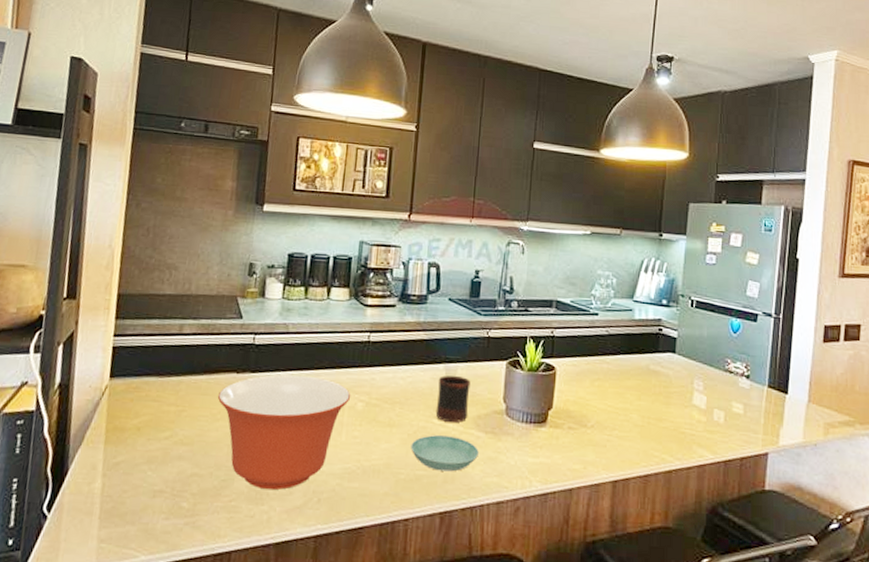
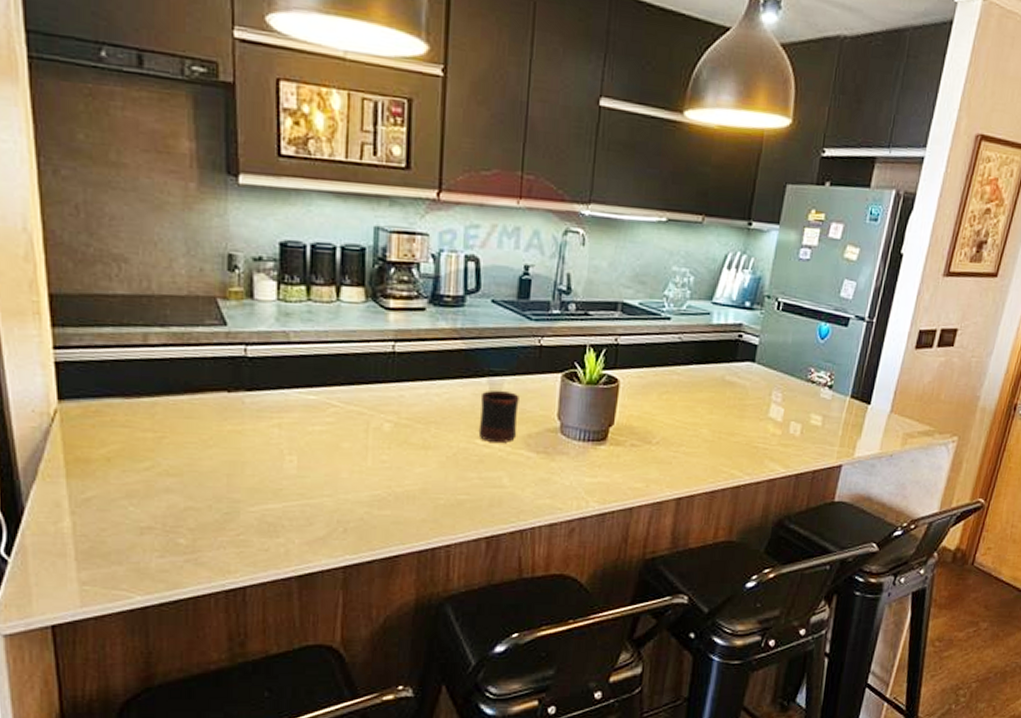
mixing bowl: present [217,374,351,490] -> none [206,392,376,521]
saucer: present [410,435,479,472] -> none [450,457,529,495]

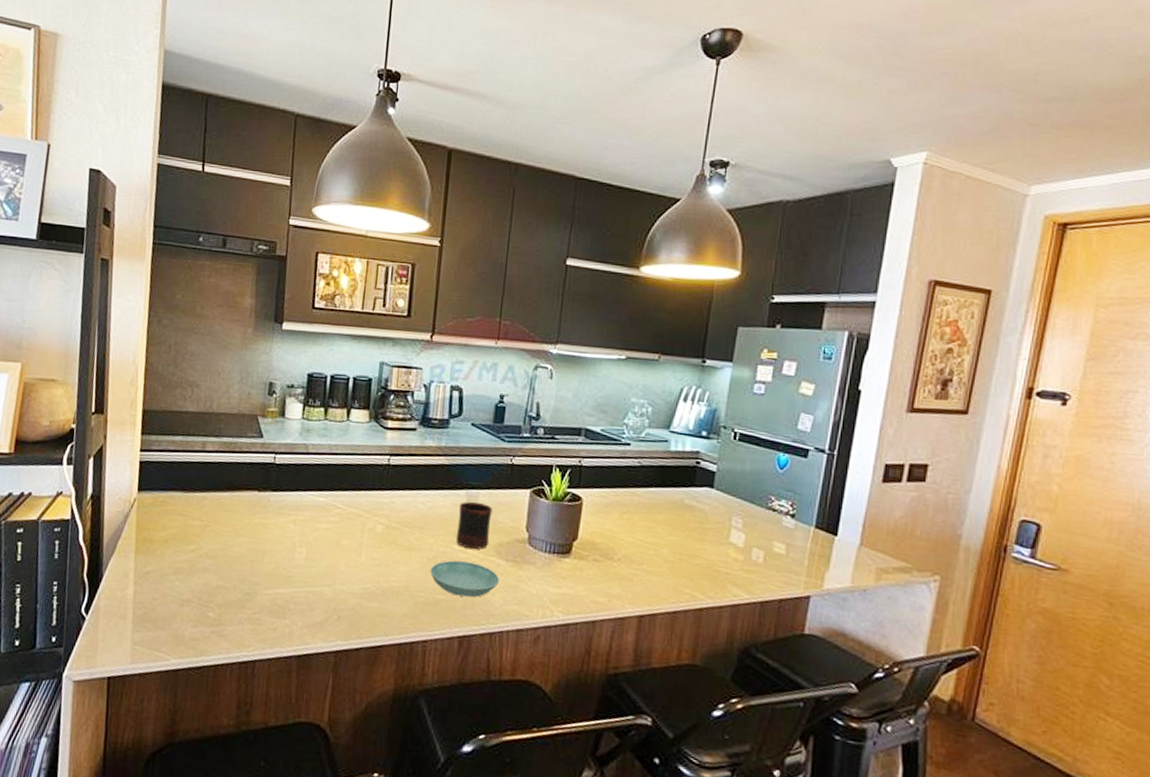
saucer: none [450,457,529,495] -> present [430,560,499,598]

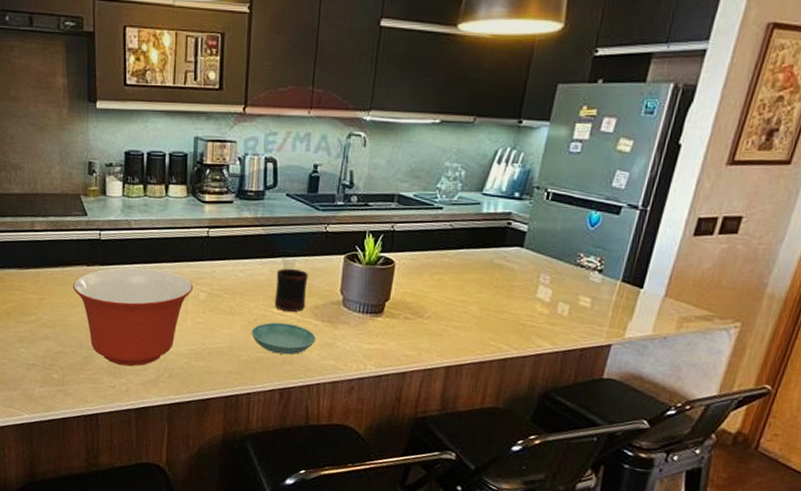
mixing bowl: none [240,494,371,606] -> present [72,267,194,366]

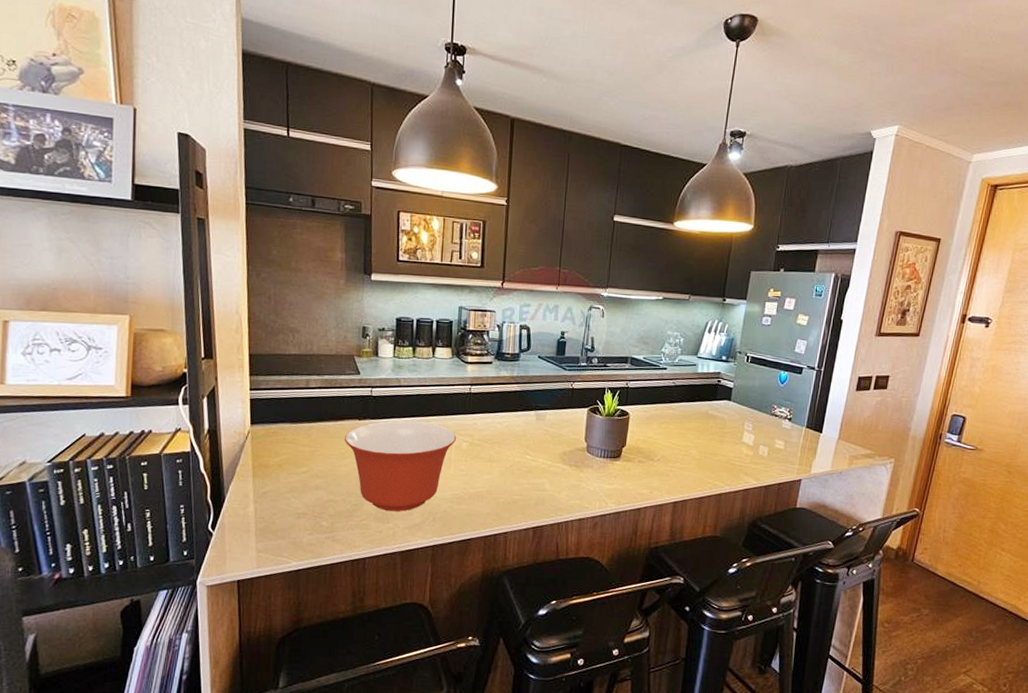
saucer: present [251,322,316,355] -> none [508,468,564,496]
mug: present [274,268,308,312] -> none [528,420,557,459]

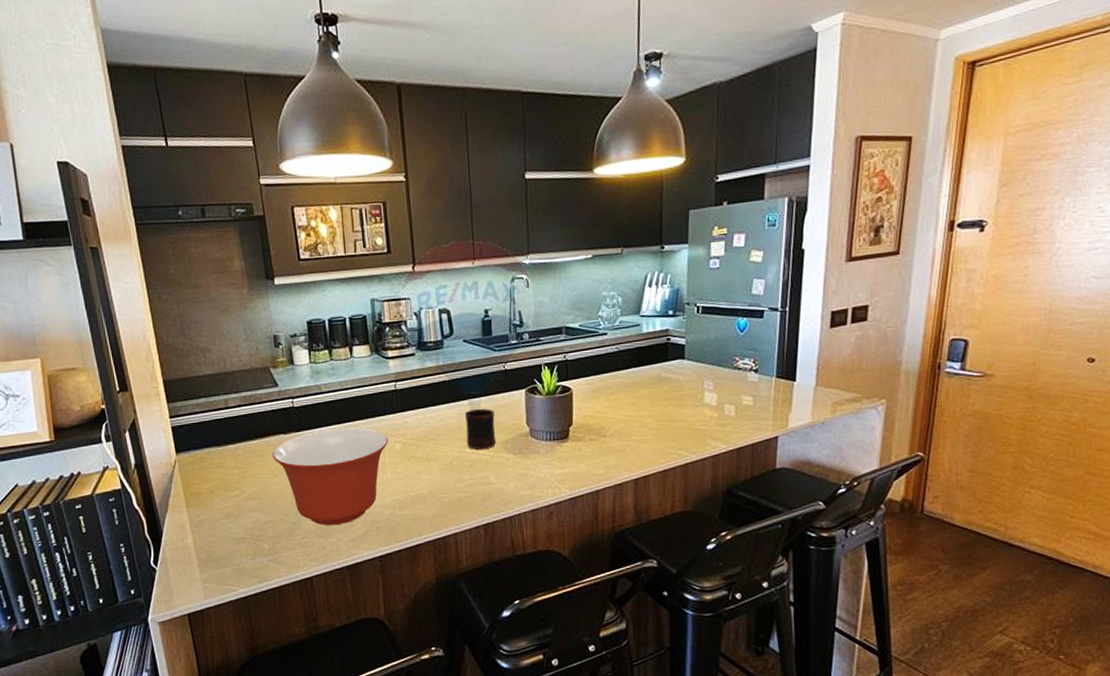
mug: none [528,420,557,459] -> present [464,408,496,450]

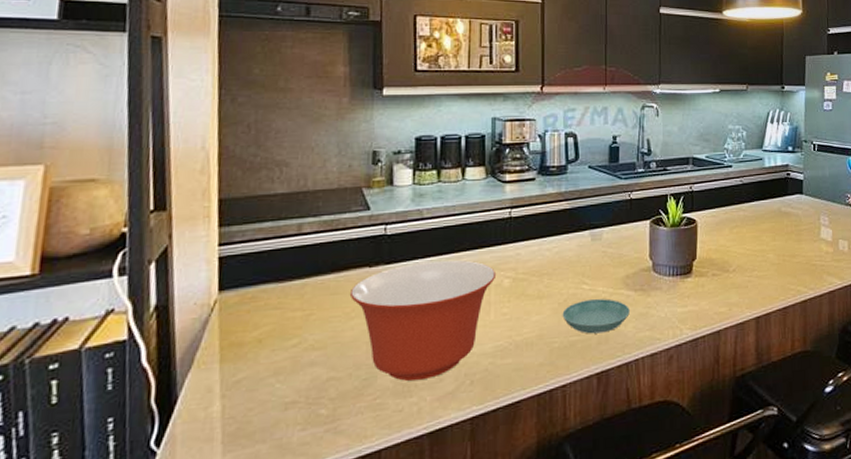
saucer: none [449,461,510,491] -> present [562,298,630,334]
mug: present [464,408,496,450] -> none [584,240,617,287]

